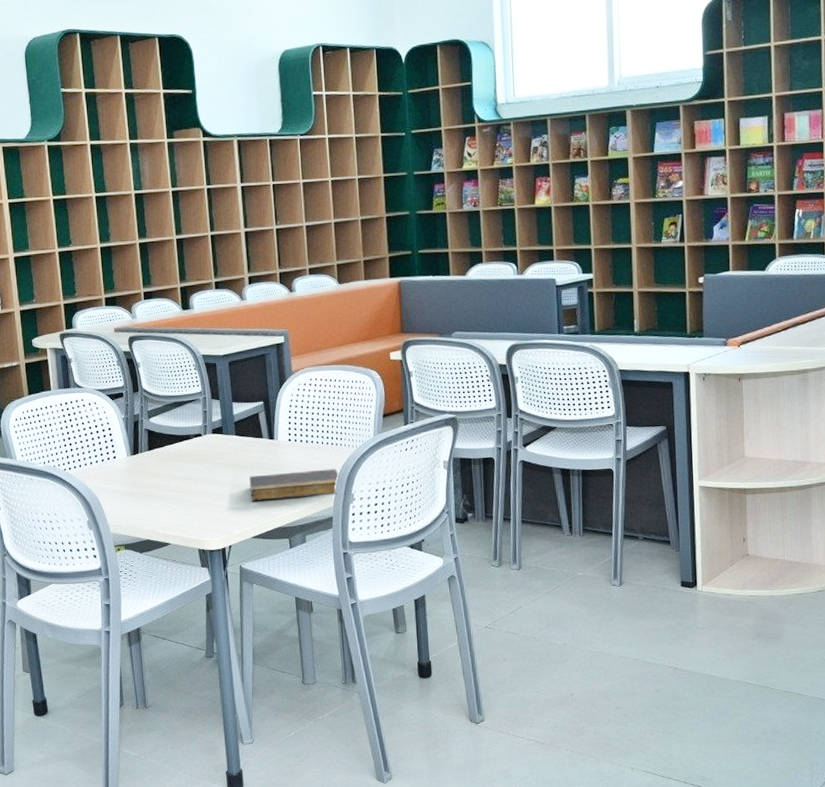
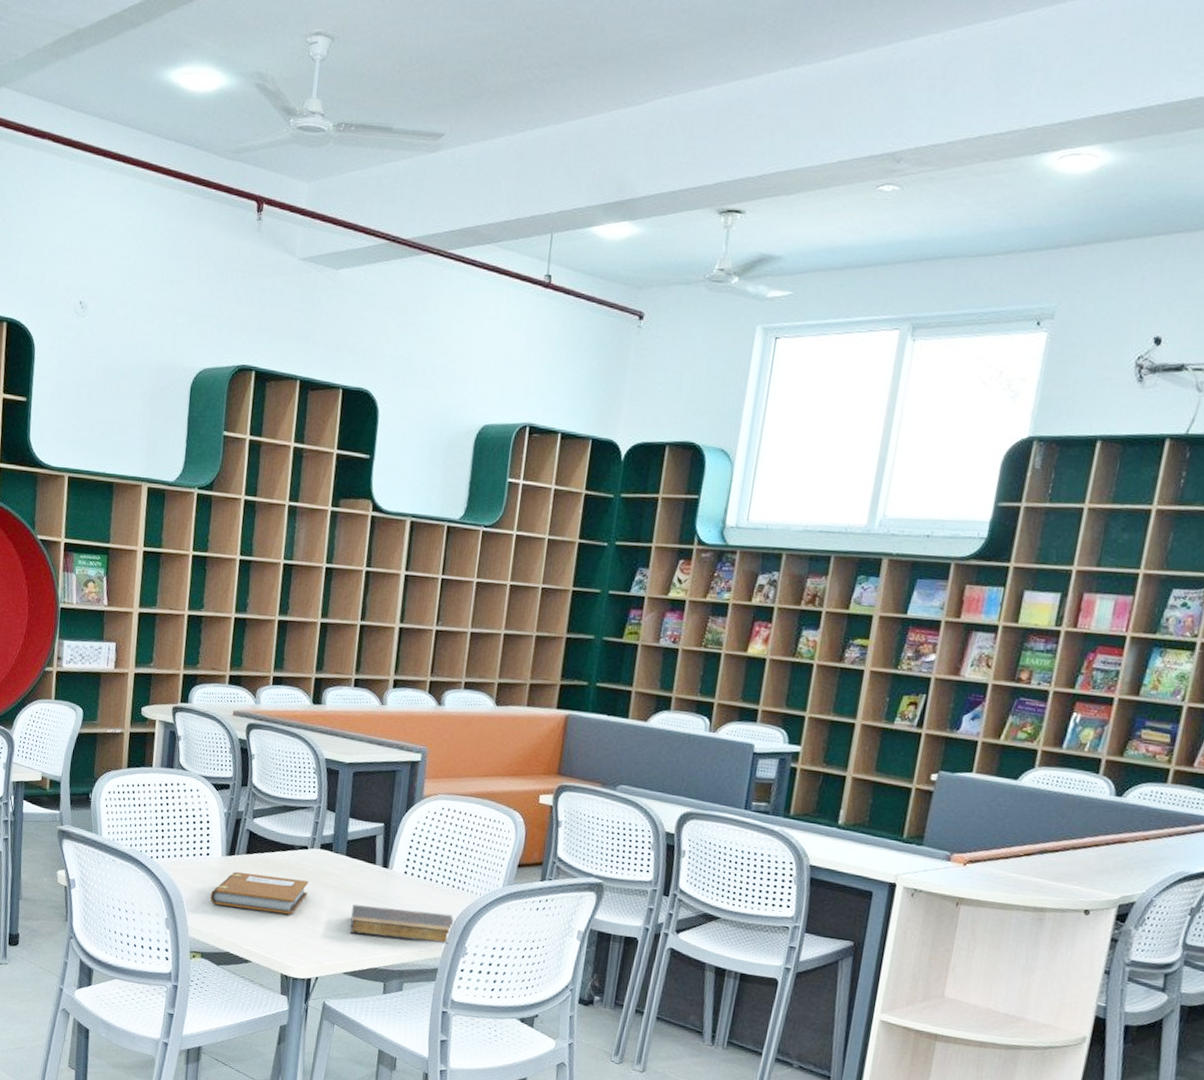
notebook: none [123,464,208,500] -> present [210,871,309,914]

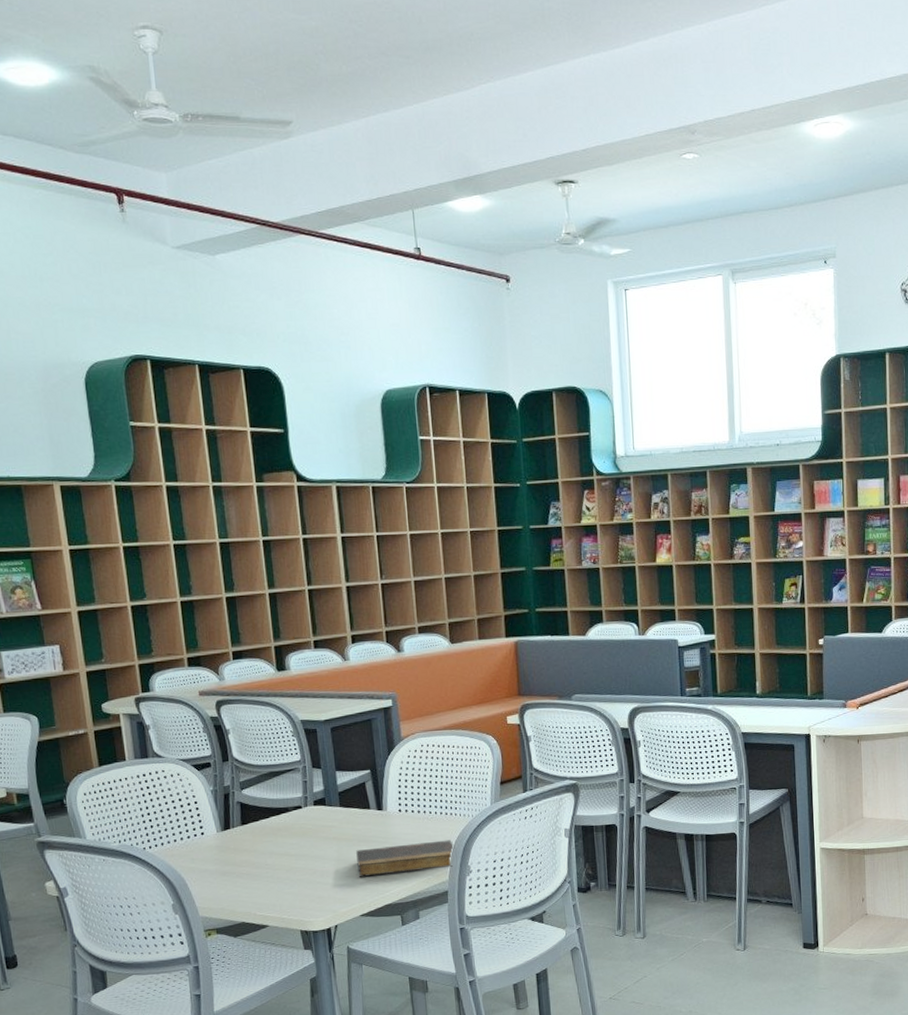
notebook: present [210,871,309,914] -> none [213,838,310,880]

